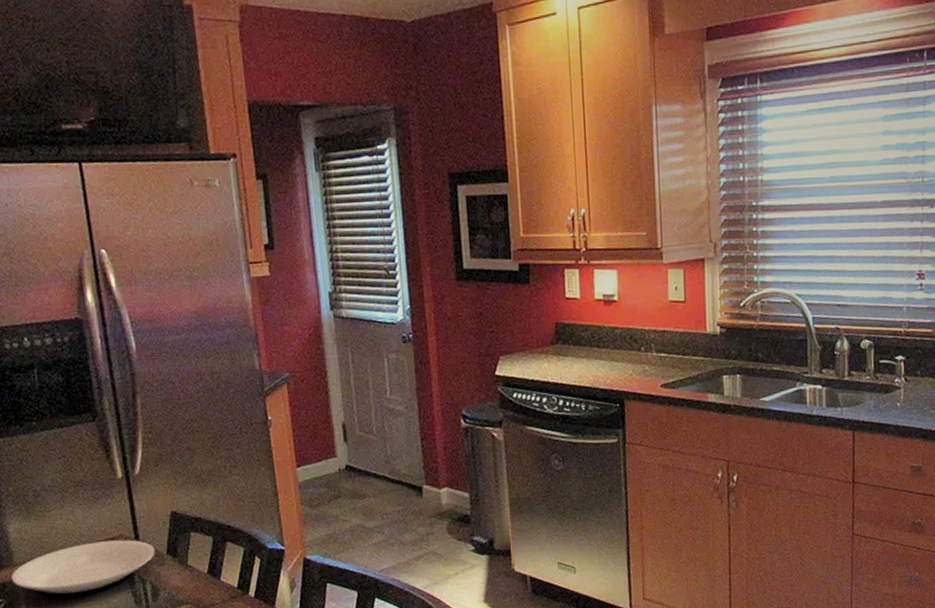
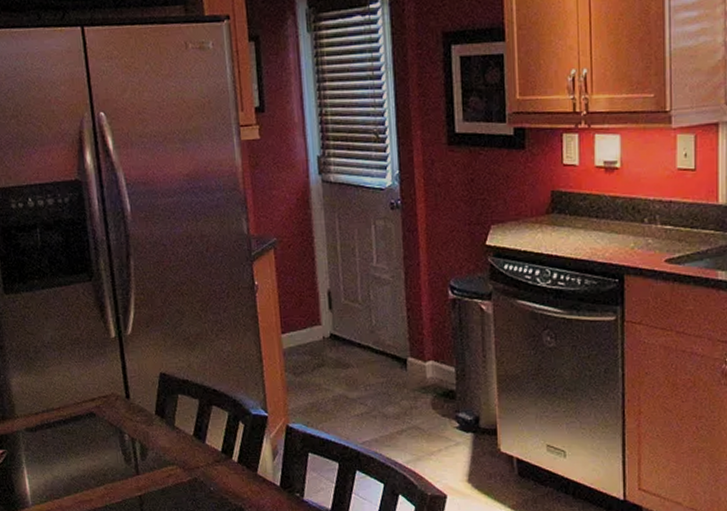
plate: present [11,539,155,598] -> none [13,398,145,451]

